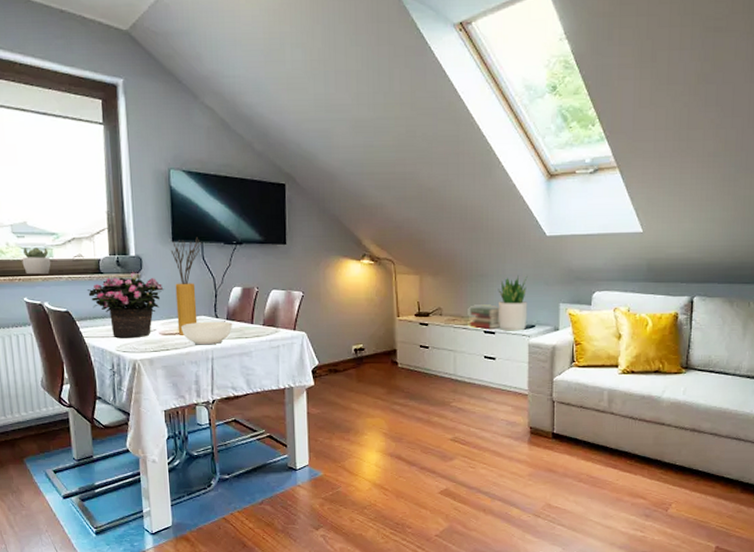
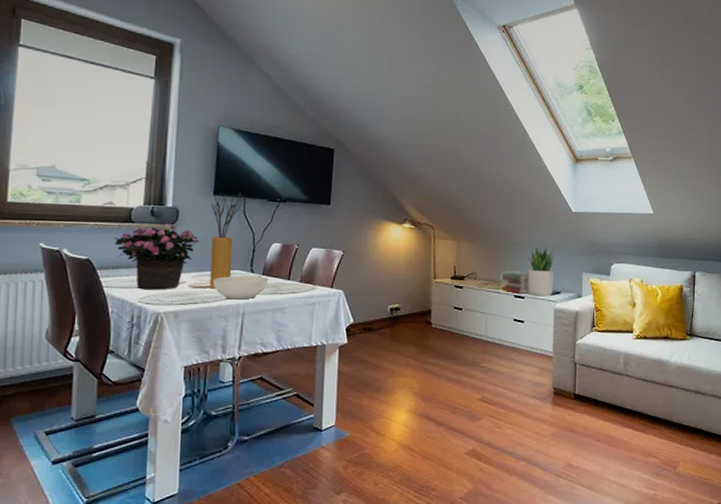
succulent plant: present [22,247,51,275] -> none [43,192,77,220]

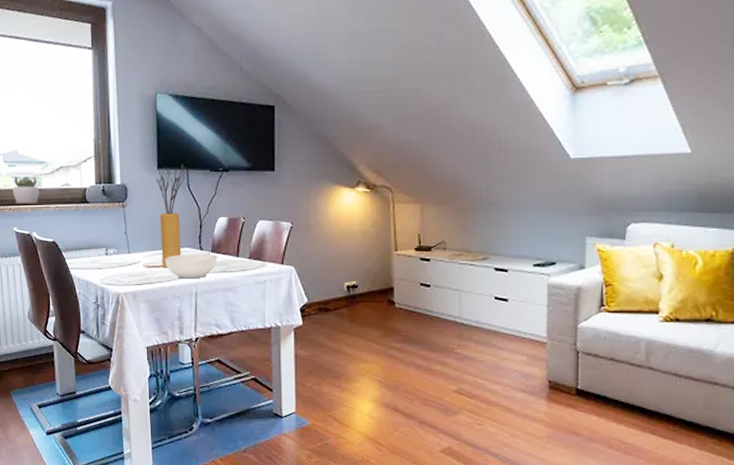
succulent plant: none [43,192,77,220] -> present [12,176,40,204]
potted flower: present [113,223,199,290] -> none [73,201,148,271]
books: present [501,272,530,294] -> none [477,239,514,266]
planter: present [528,246,555,297] -> none [511,204,548,269]

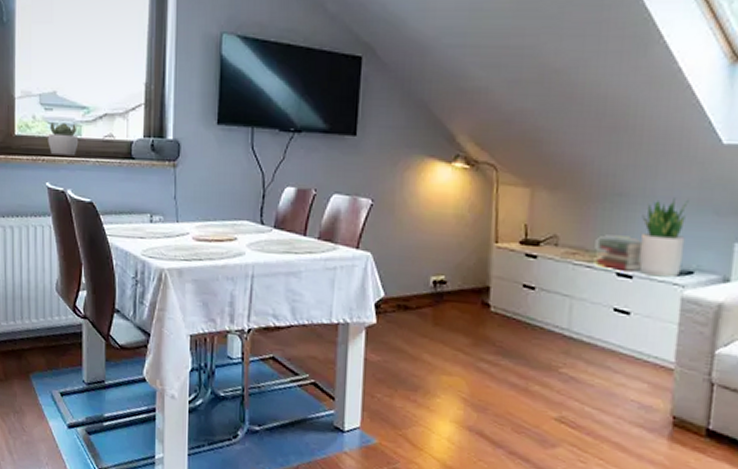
vase: present [155,164,187,268] -> none [214,120,253,243]
bowl: present [164,253,217,279] -> none [218,227,280,259]
books: none [477,239,514,266] -> present [595,237,643,272]
planter: none [511,204,548,269] -> present [639,198,689,278]

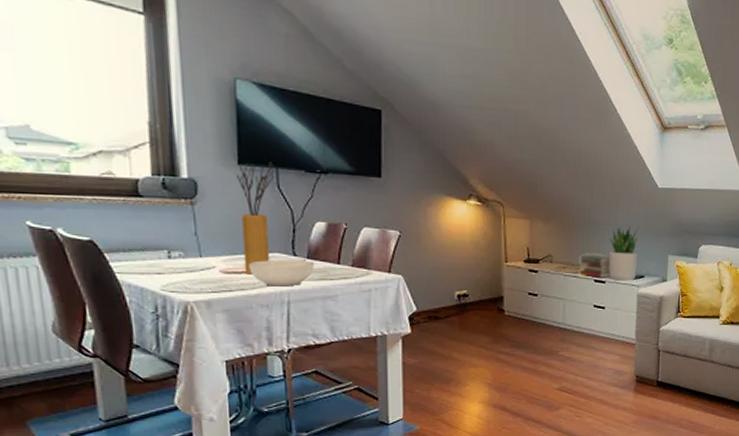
succulent plant: present [48,122,79,156] -> none [22,158,68,194]
vase: none [214,120,253,243] -> present [235,161,277,275]
bowl: none [218,227,280,259] -> present [247,259,314,287]

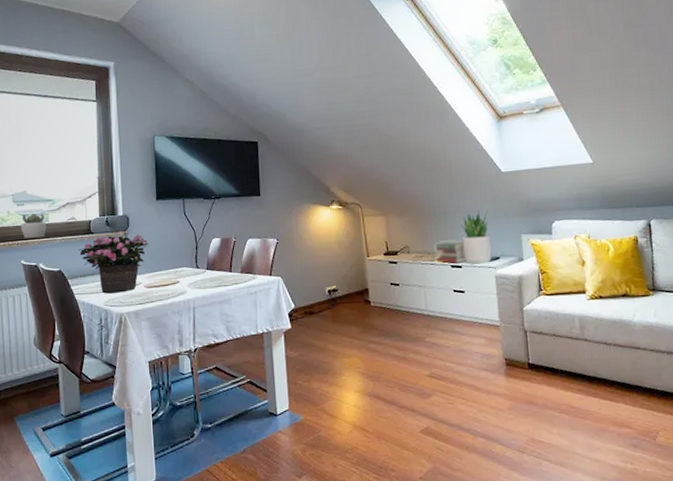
succulent plant: none [22,158,68,194] -> present [21,213,47,239]
potted flower: none [119,197,226,276] -> present [78,230,149,294]
vase: present [235,161,277,275] -> none [155,194,183,287]
bowl: present [247,259,314,287] -> none [164,271,212,296]

